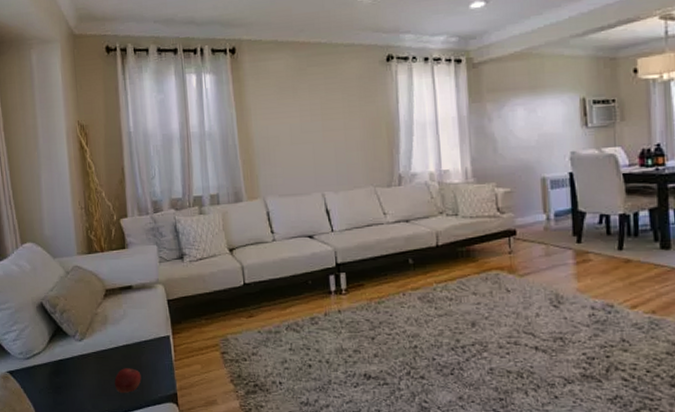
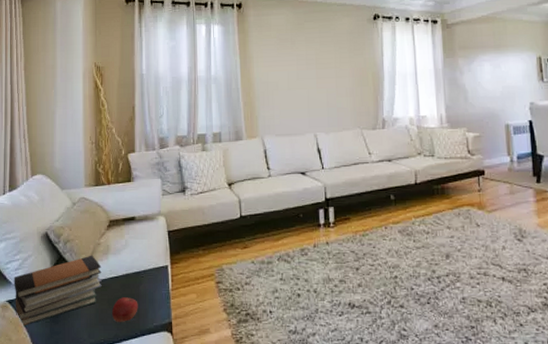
book stack: none [12,325,102,398] -> present [14,255,102,327]

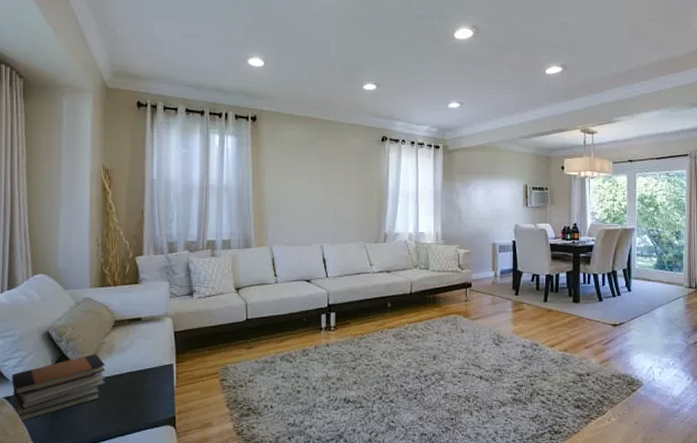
apple: present [112,297,138,322] -> none [115,394,142,417]

